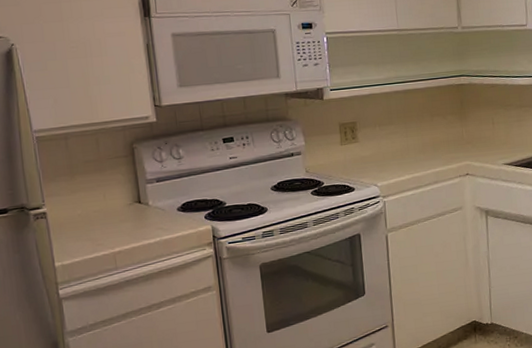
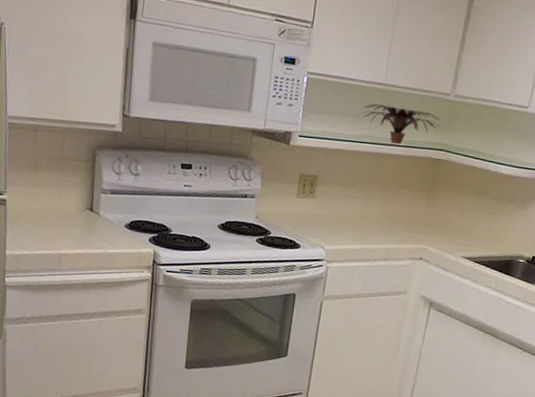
plant: none [378,46,460,80] -> present [356,104,444,145]

